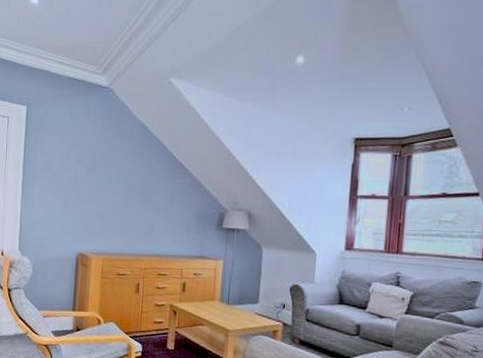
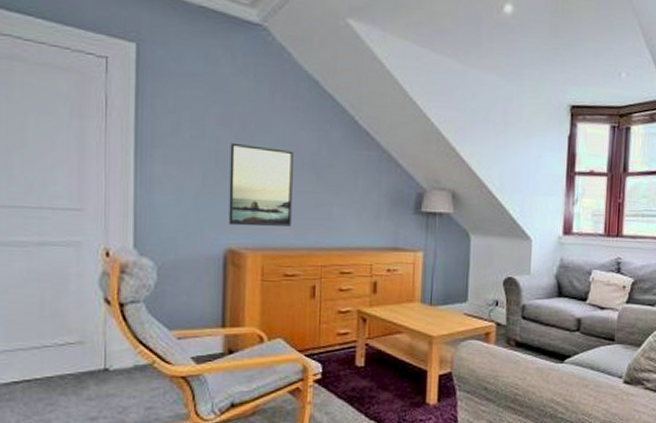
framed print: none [80,174,127,237] -> present [228,142,293,226]

